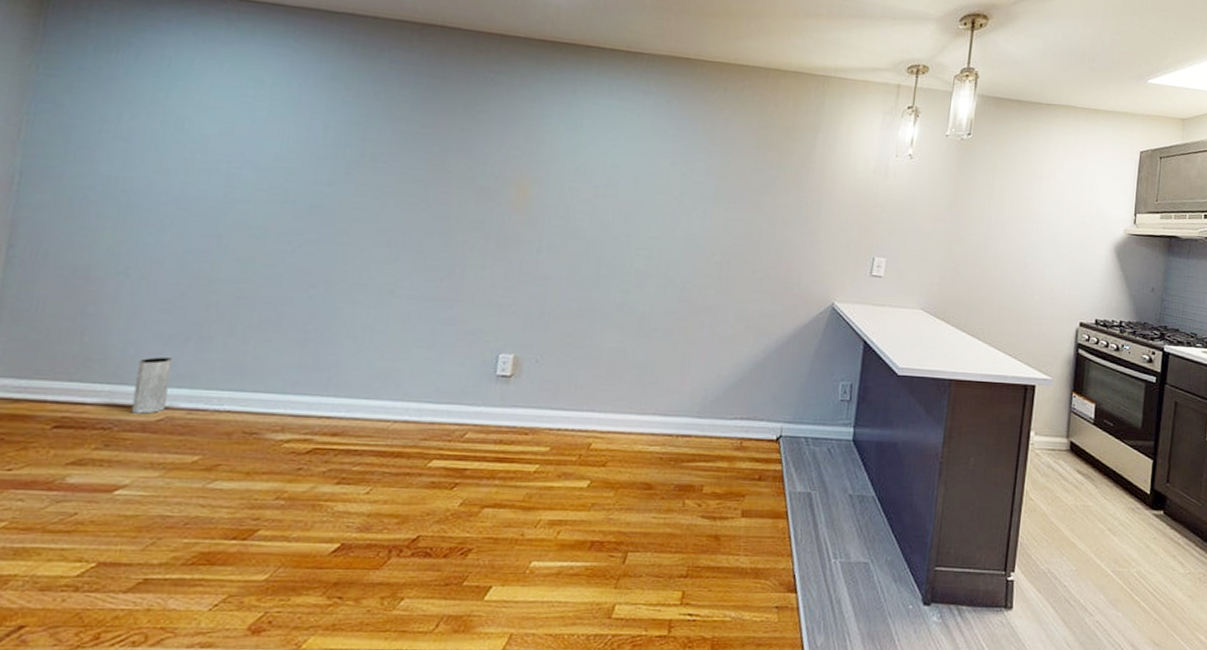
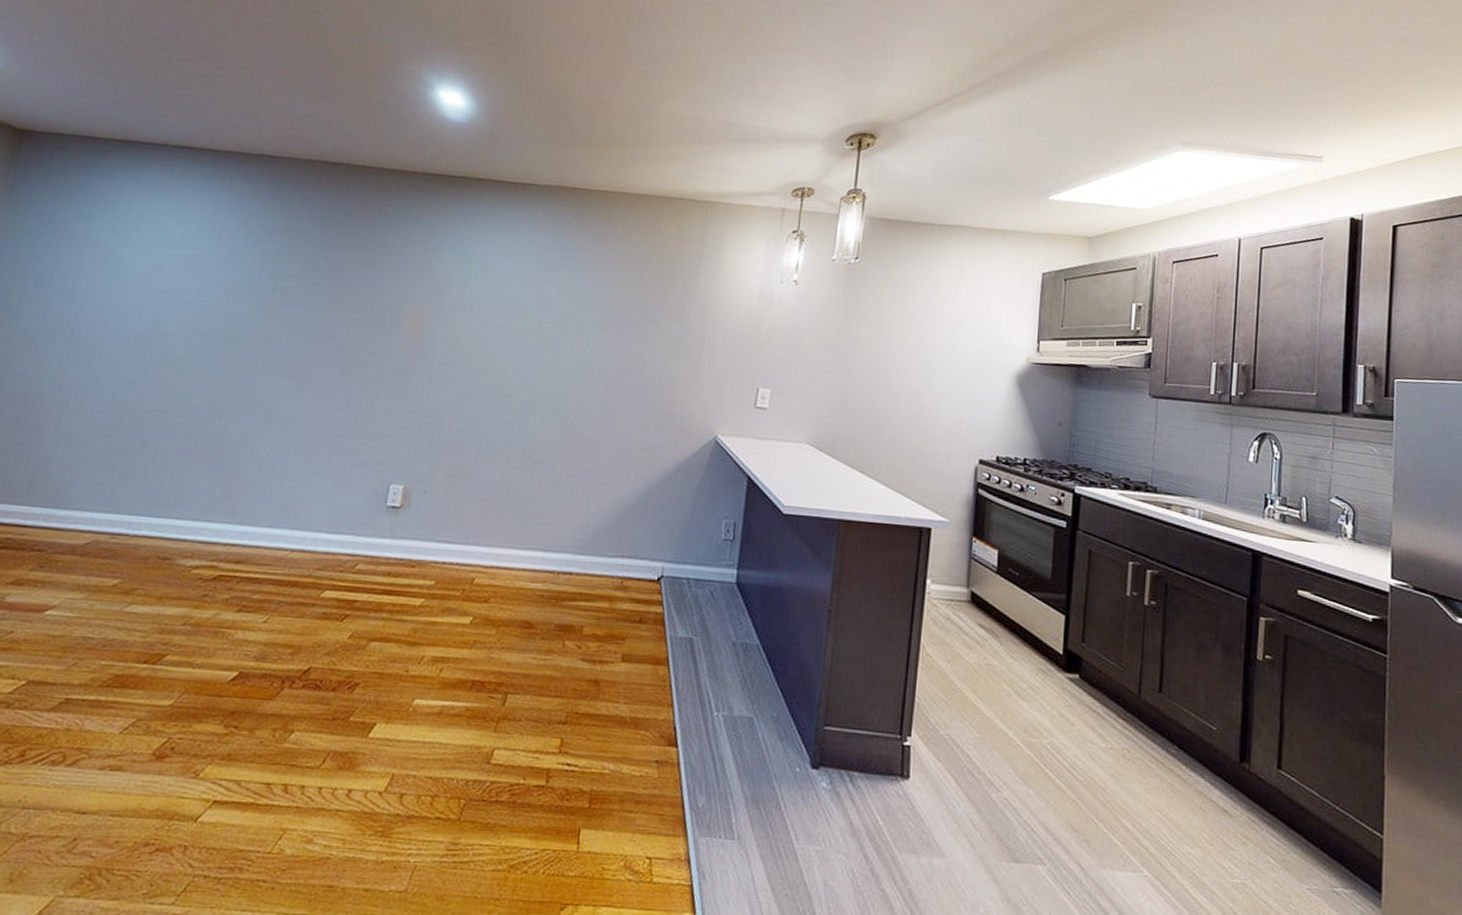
vase: present [131,357,173,414] -> none [63,483,102,537]

